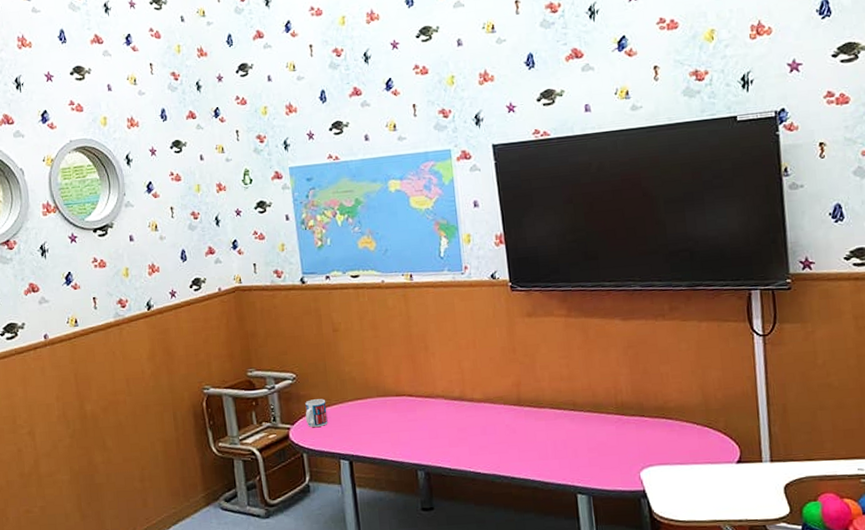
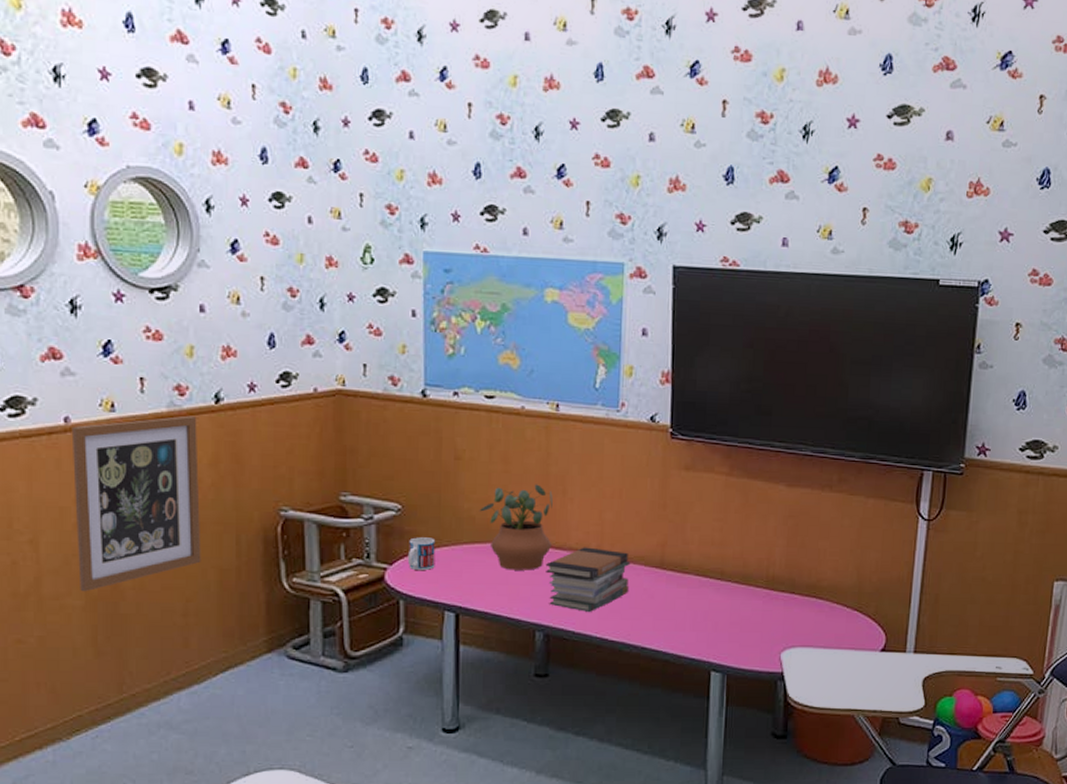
wall art: none [49,321,150,469] -> present [71,415,201,592]
potted plant: none [358,344,422,420] -> present [479,484,553,571]
book stack: none [419,393,494,451] -> present [546,547,631,613]

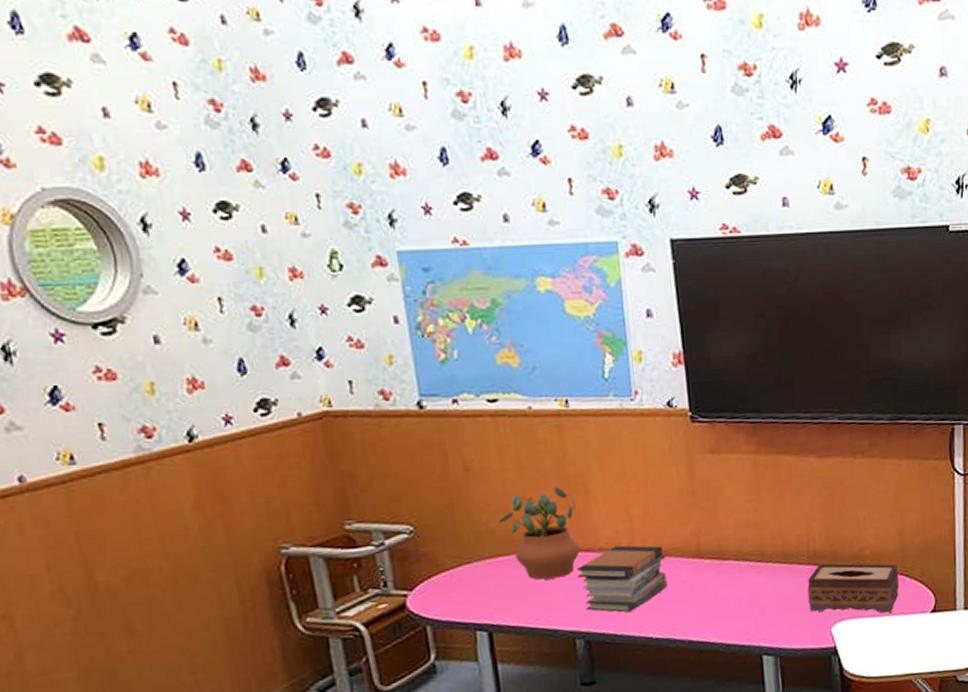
wall art: present [71,415,201,592] -> none [28,458,202,663]
mug: present [407,537,436,571] -> none [427,556,459,593]
tissue box: none [761,589,853,646] -> present [807,563,900,613]

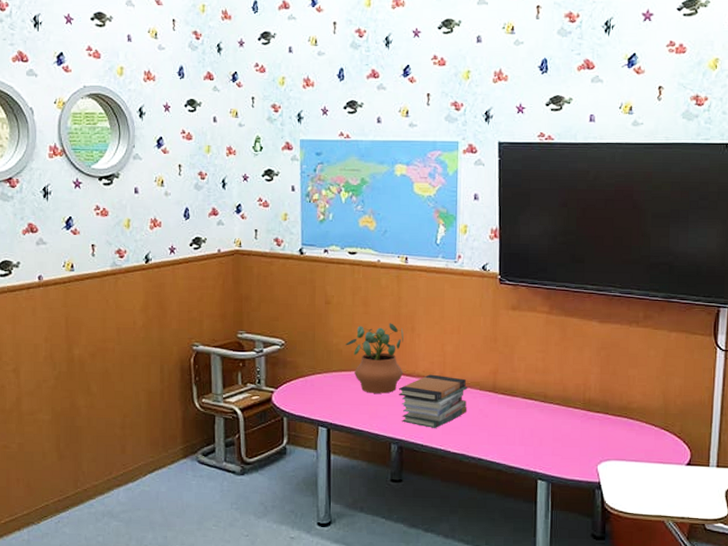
tissue box: present [807,563,900,613] -> none [580,410,660,460]

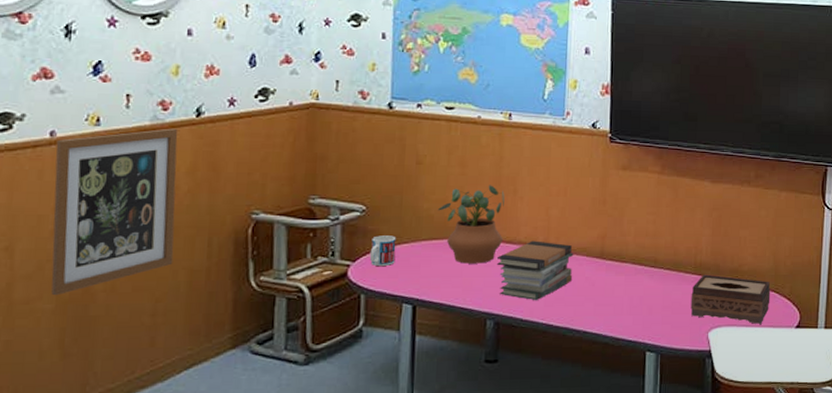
wall art: none [43,273,135,409] -> present [51,128,178,296]
mug: none [289,366,311,394] -> present [369,235,396,267]
tissue box: none [580,410,660,460] -> present [690,274,771,324]

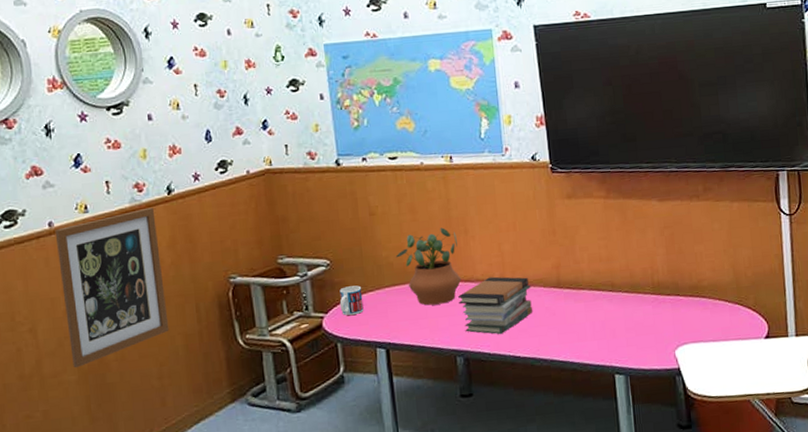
tissue box: present [690,274,771,324] -> none [653,293,735,338]

